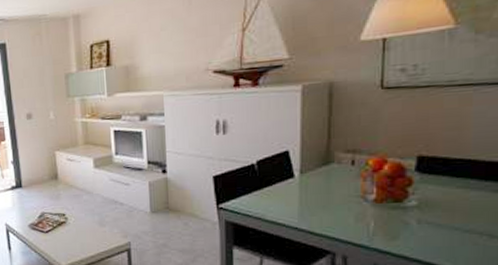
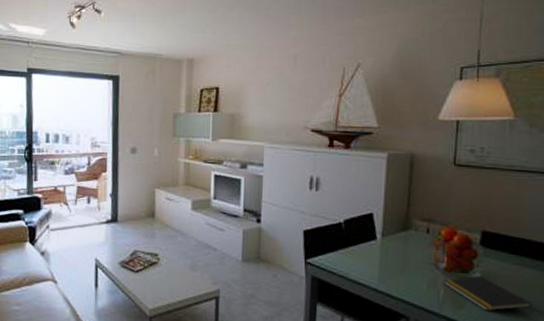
notepad: none [374,204,481,240] -> present [444,276,533,311]

